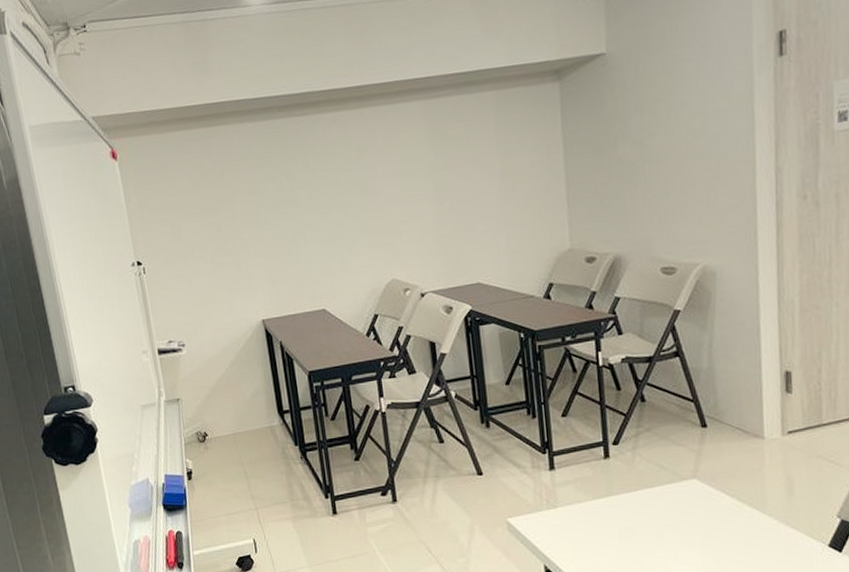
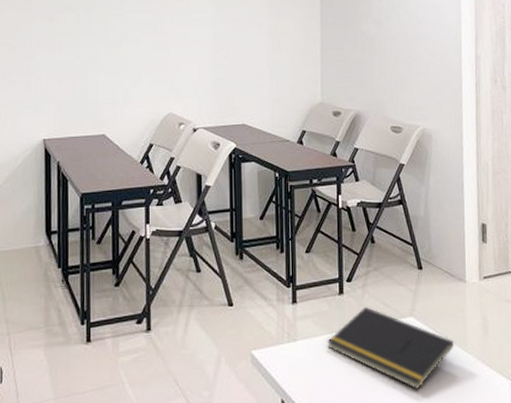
notepad: none [593,470,749,554] -> present [327,307,454,390]

